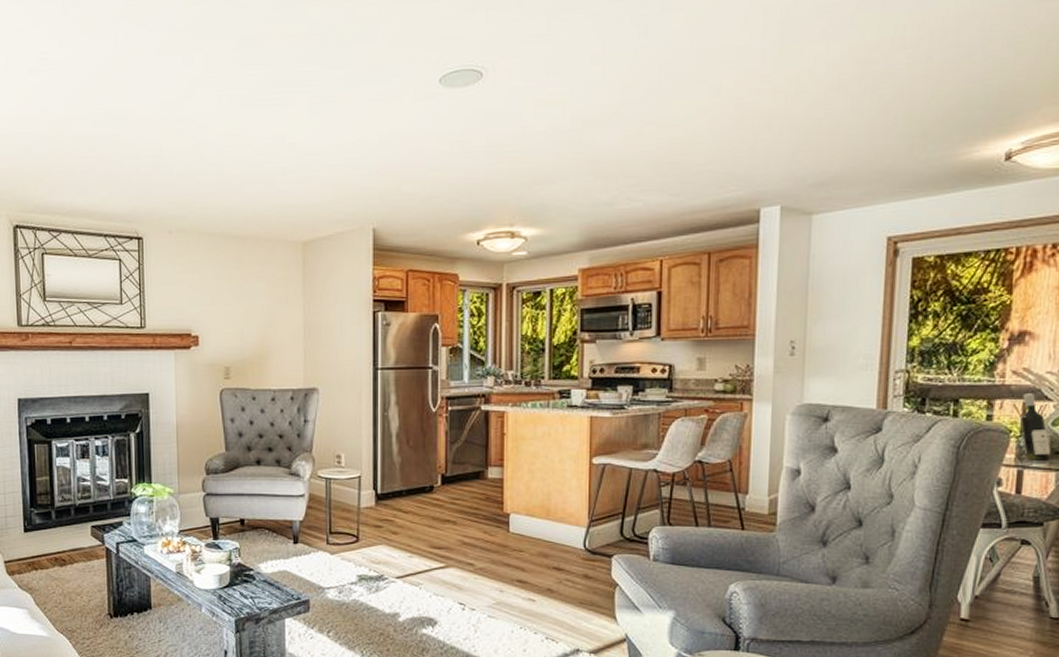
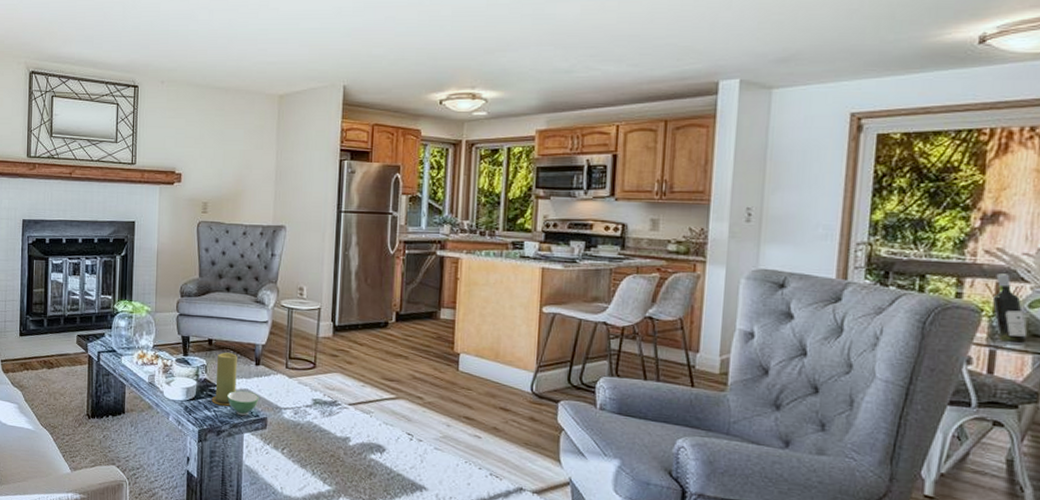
candle: none [247,531,274,591] -> present [211,352,237,406]
bowl: none [263,572,300,600] -> present [226,390,259,416]

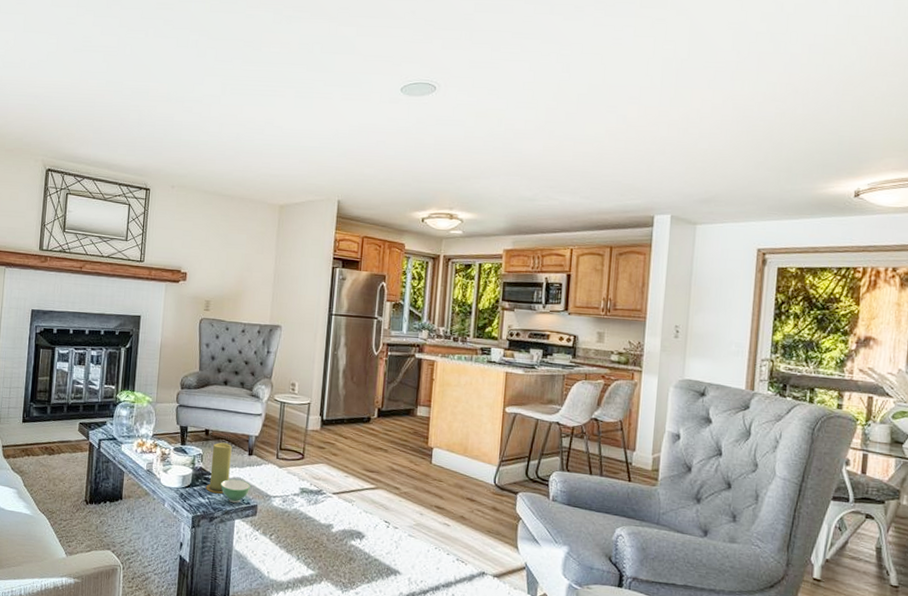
bottle: present [993,273,1027,343] -> none [866,389,891,448]

